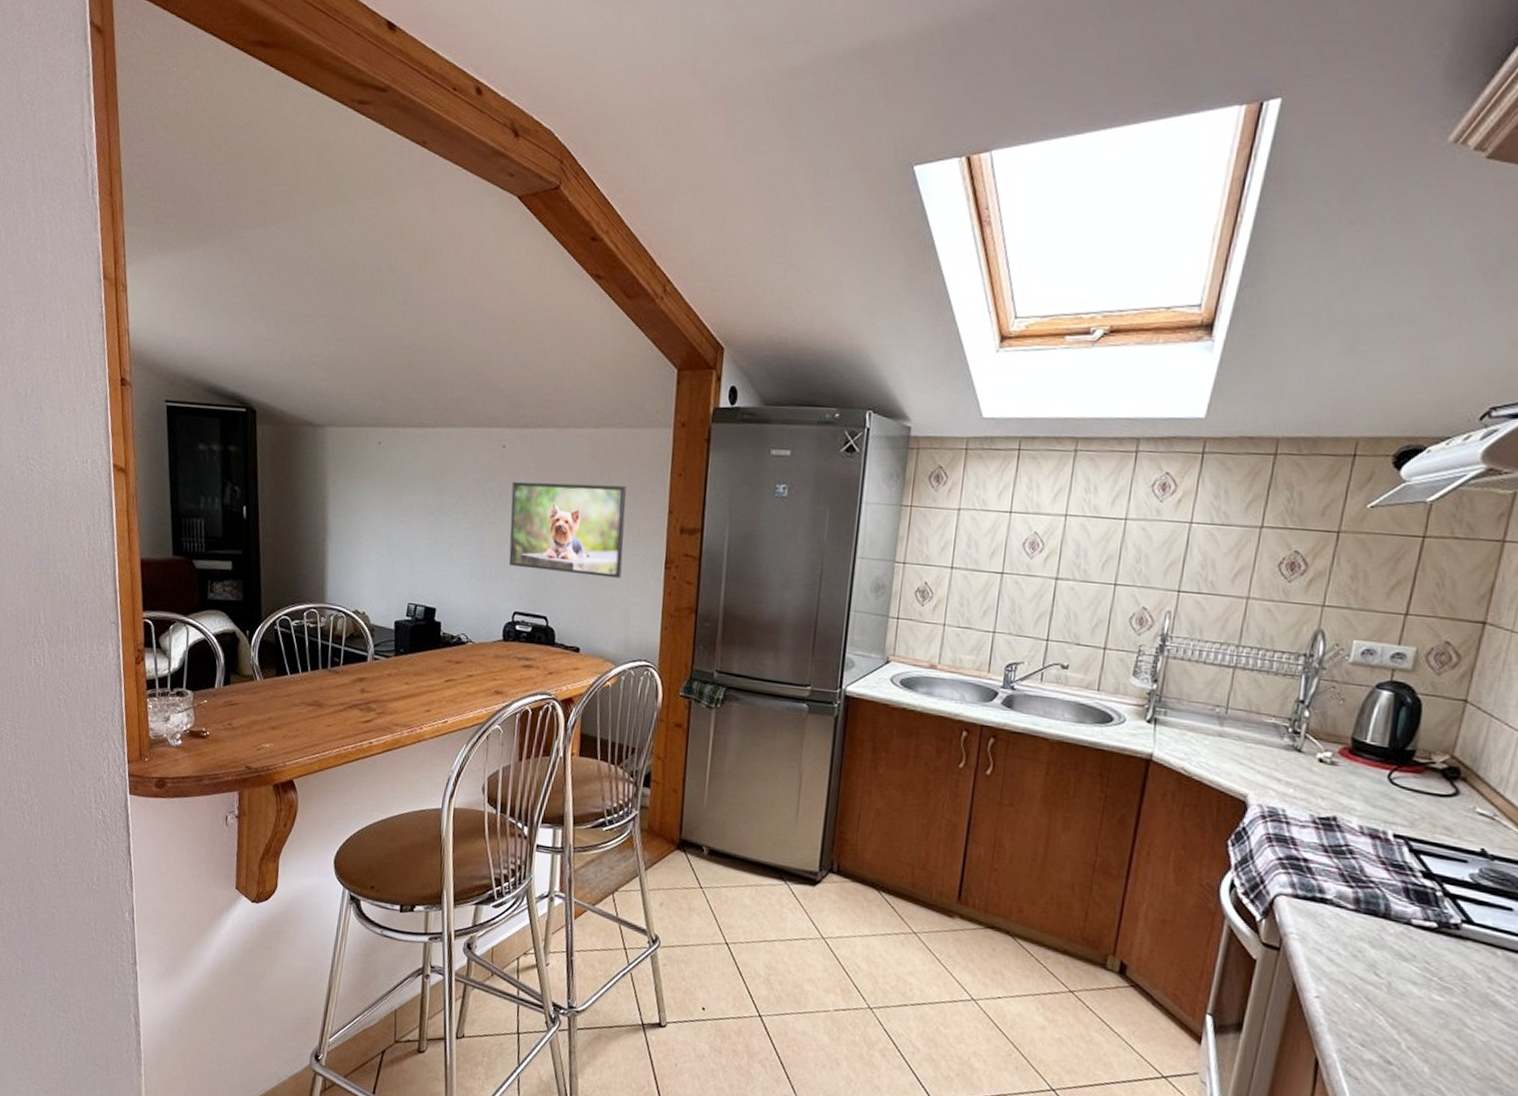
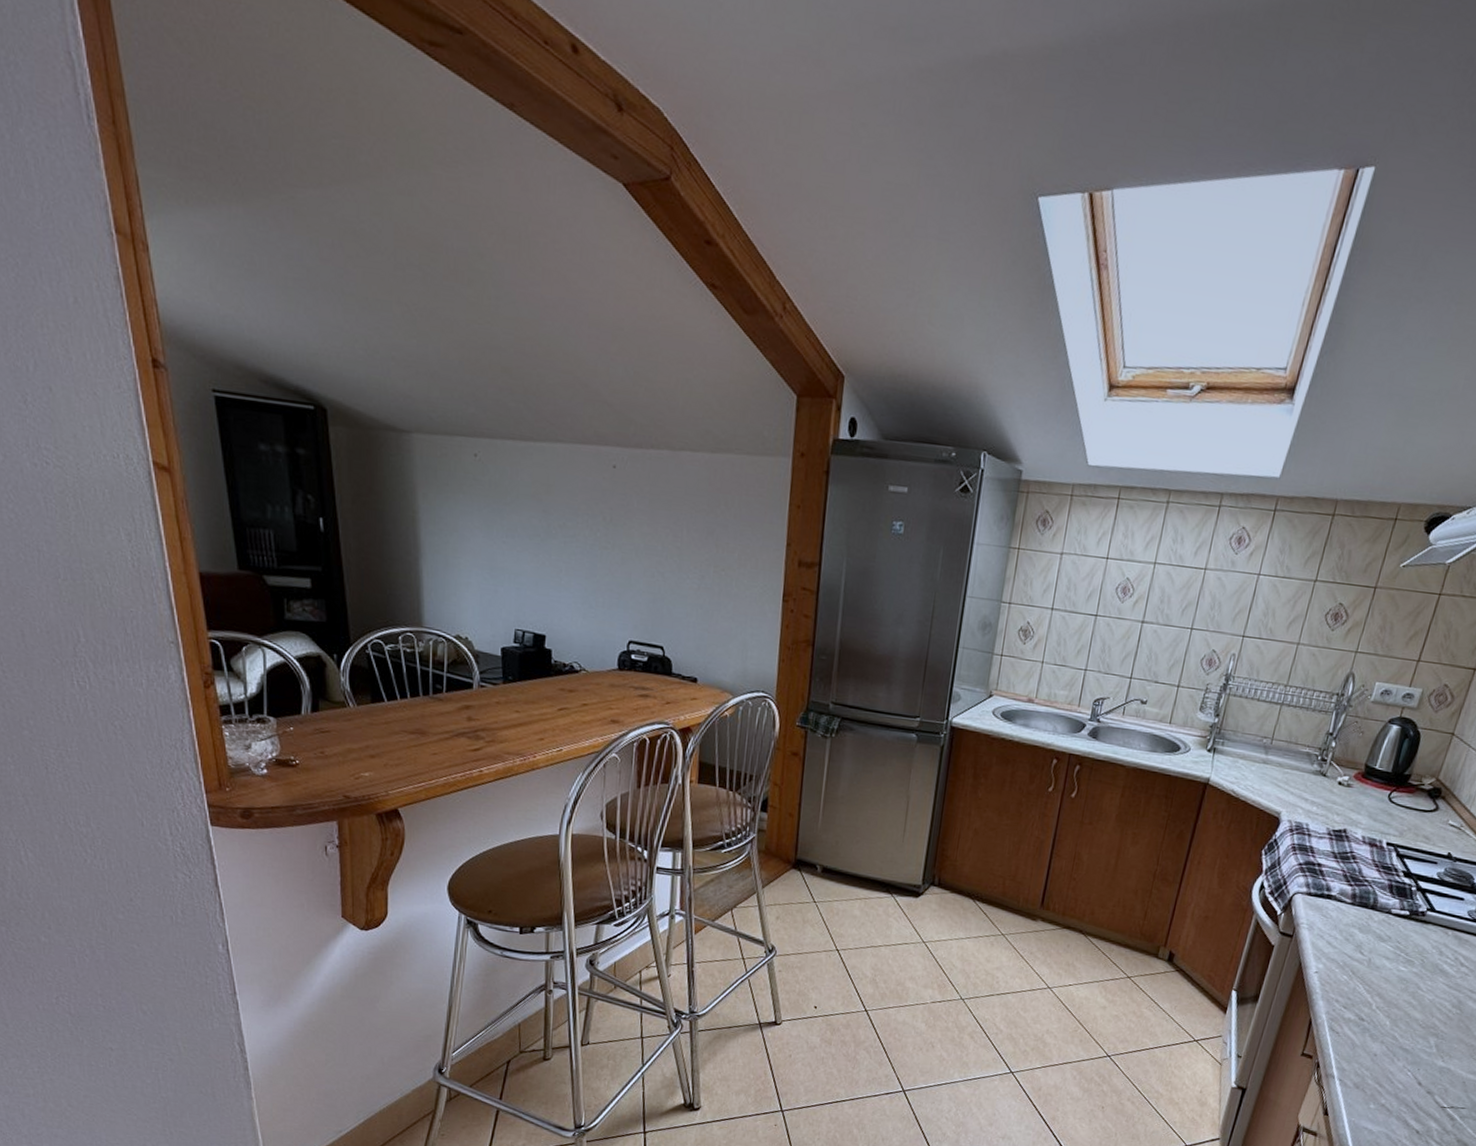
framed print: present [509,481,626,578] -> none [622,505,744,610]

